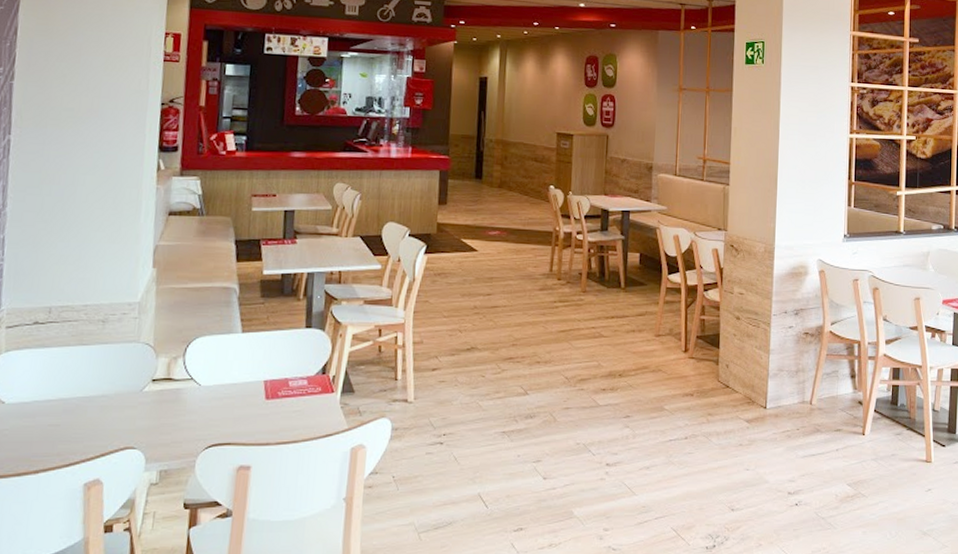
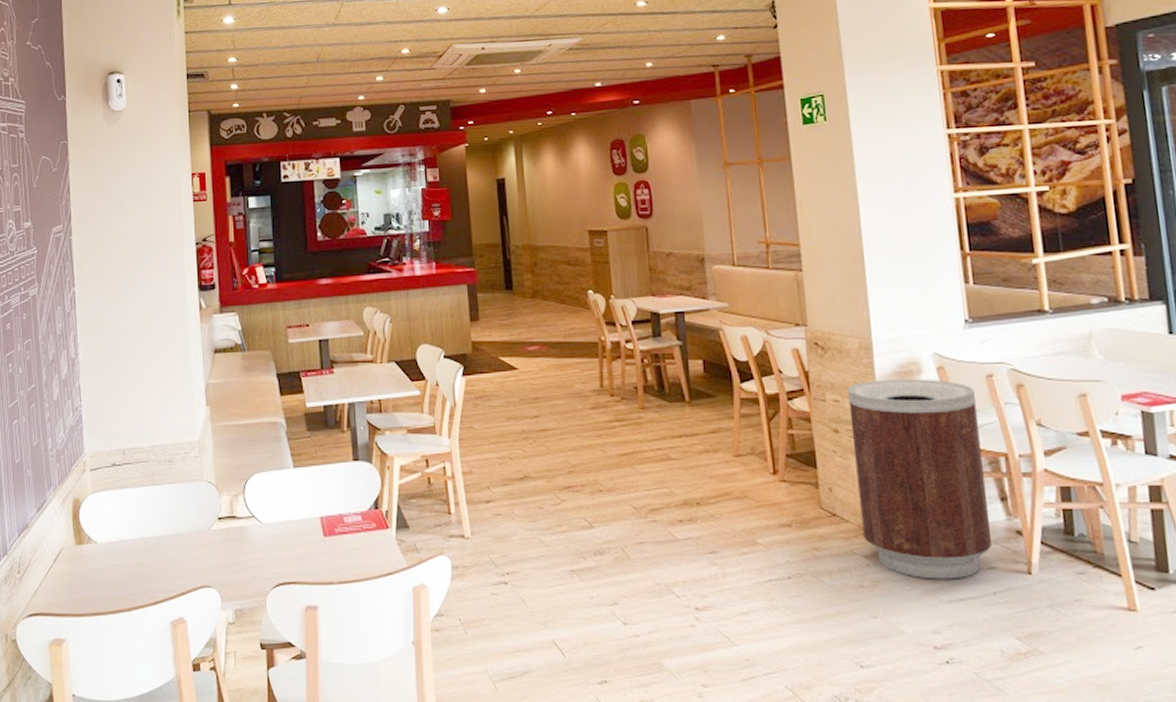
trash can: none [747,278,843,439] -> present [847,378,993,579]

